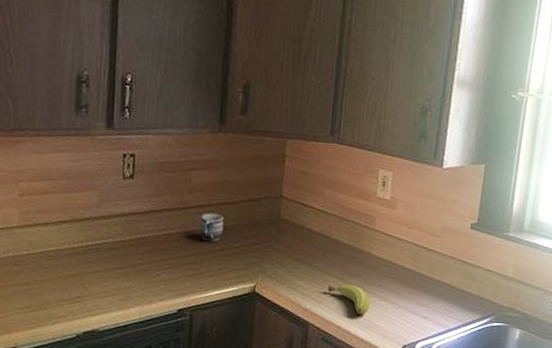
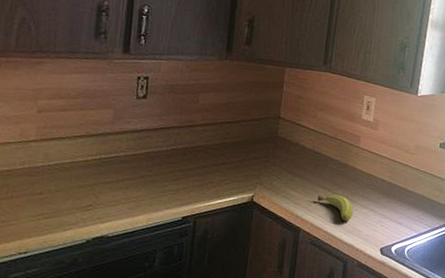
mug: present [200,213,224,242] -> none [205,130,228,157]

